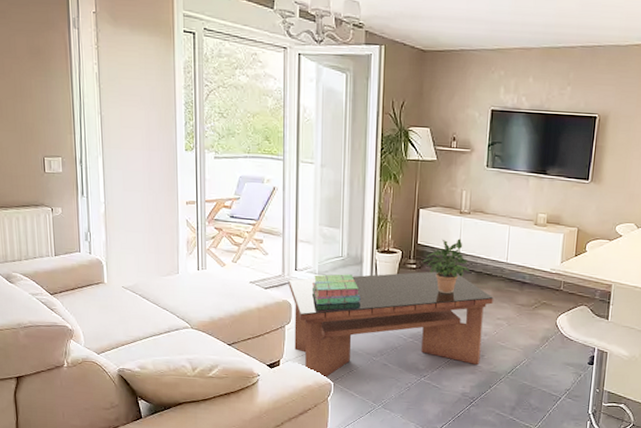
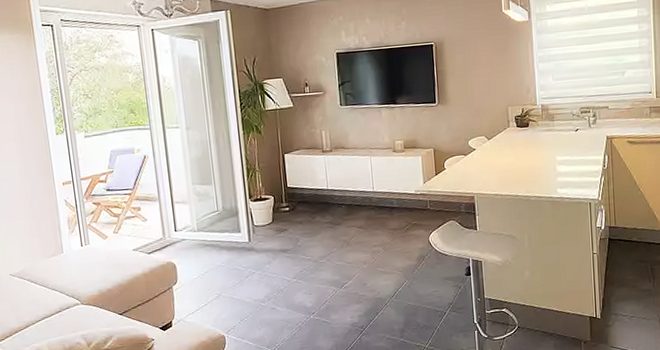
coffee table: present [289,271,493,379] -> none [170,209,367,332]
stack of books: present [311,274,361,306] -> none [192,226,241,262]
potted plant: present [422,238,469,294] -> none [294,176,340,230]

